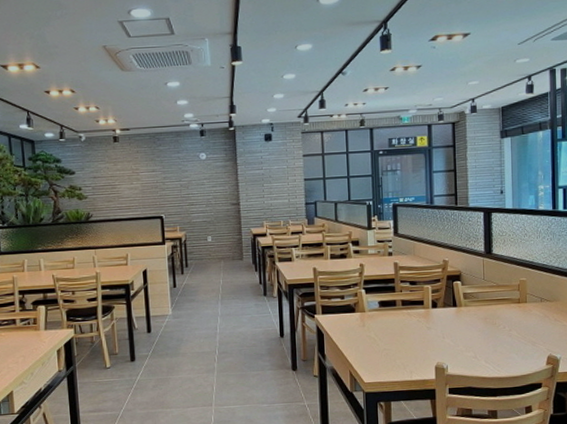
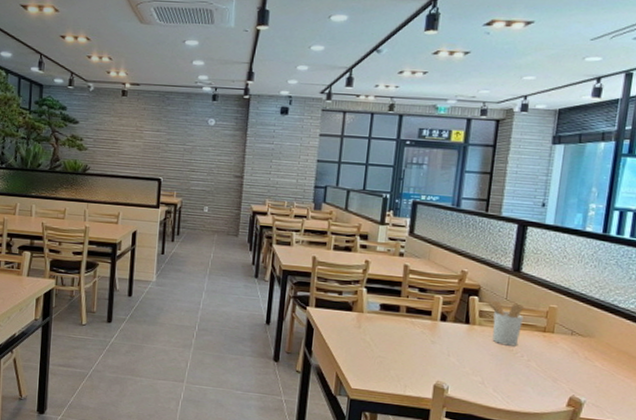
utensil holder: none [466,282,500,321] -> present [484,299,523,346]

